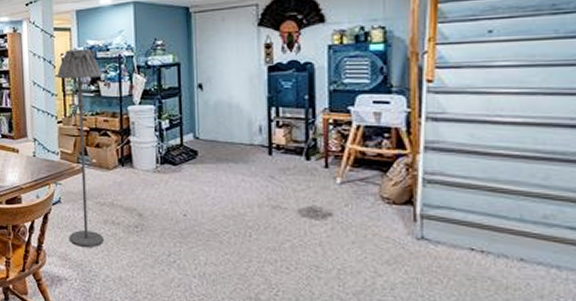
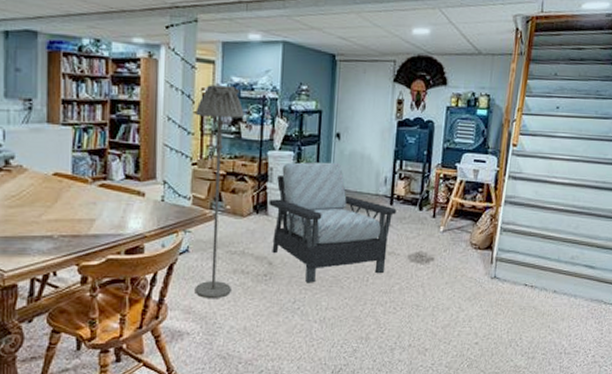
armchair: none [133,113,278,236] -> present [269,162,397,283]

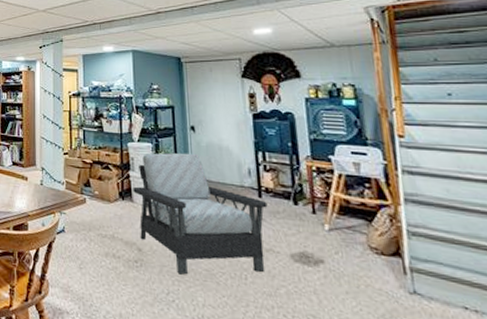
floor lamp: present [194,85,244,298] -> none [65,89,105,280]

